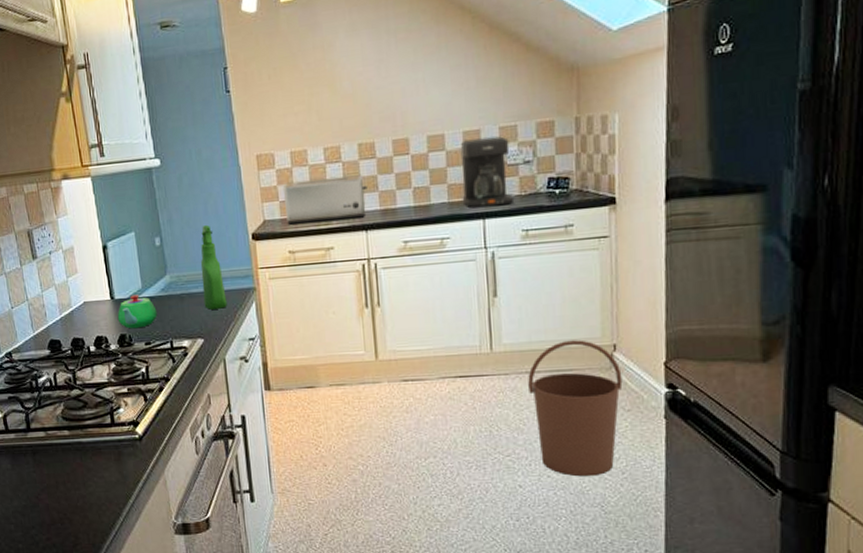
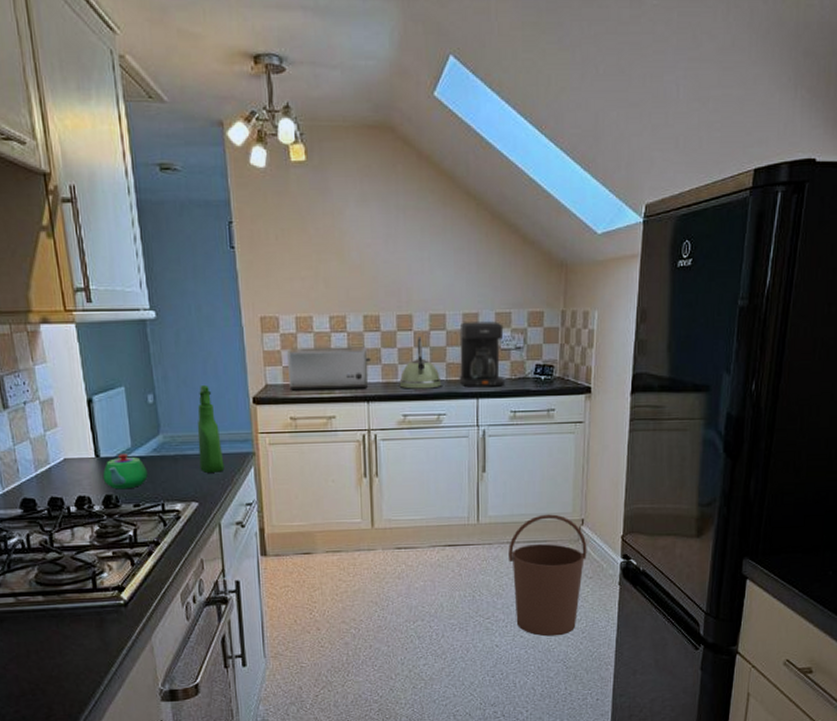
kettle: none [398,159,444,215] -> present [399,336,442,389]

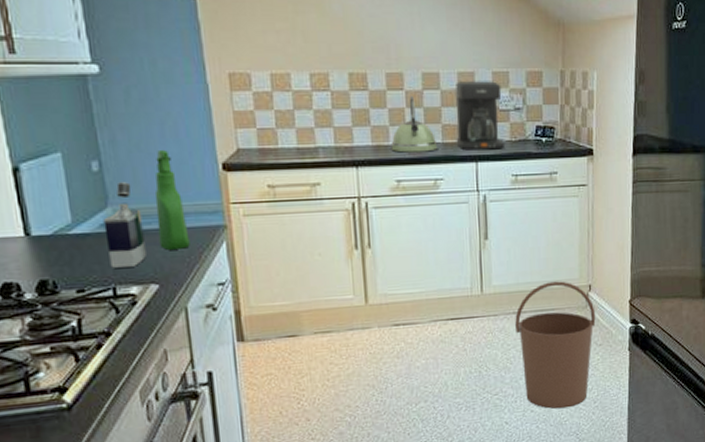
teapot: present [102,453,148,490] -> none [35,230,94,273]
perfume bottle: none [156,413,189,487] -> present [103,182,146,268]
toaster: present [286,346,371,391] -> none [260,107,359,156]

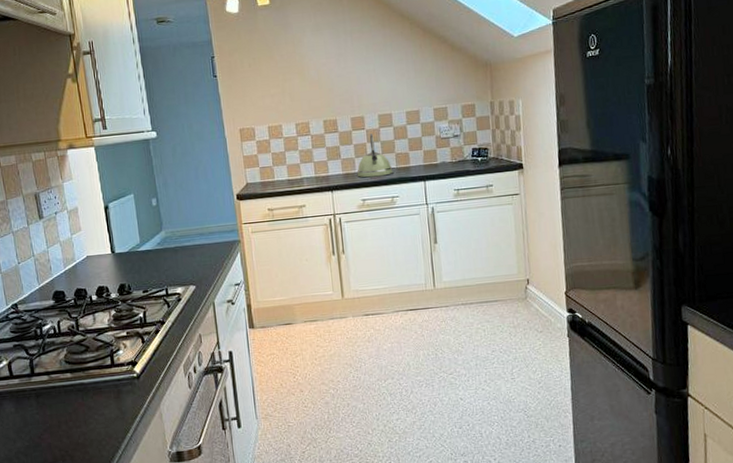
perfume bottle: present [103,182,146,268] -> none [159,212,187,274]
spray bottle: present [154,149,190,250] -> none [192,187,216,260]
coffee maker: present [456,81,504,151] -> none [405,116,447,173]
bucket: present [515,281,596,409] -> none [463,276,536,388]

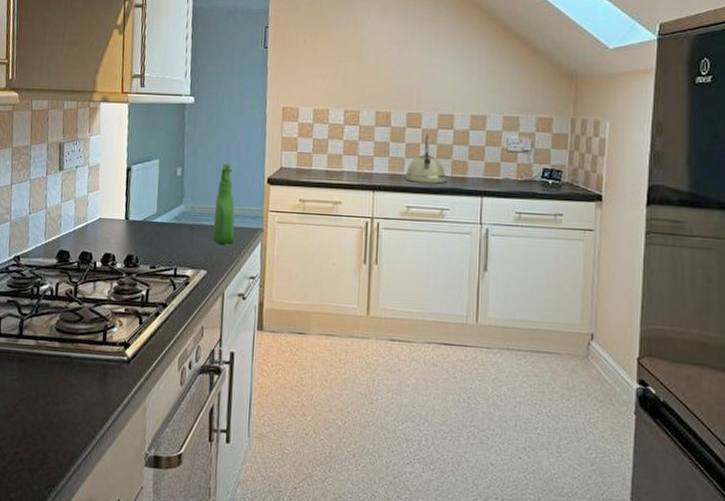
spray bottle: none [192,187,216,260] -> present [212,163,235,244]

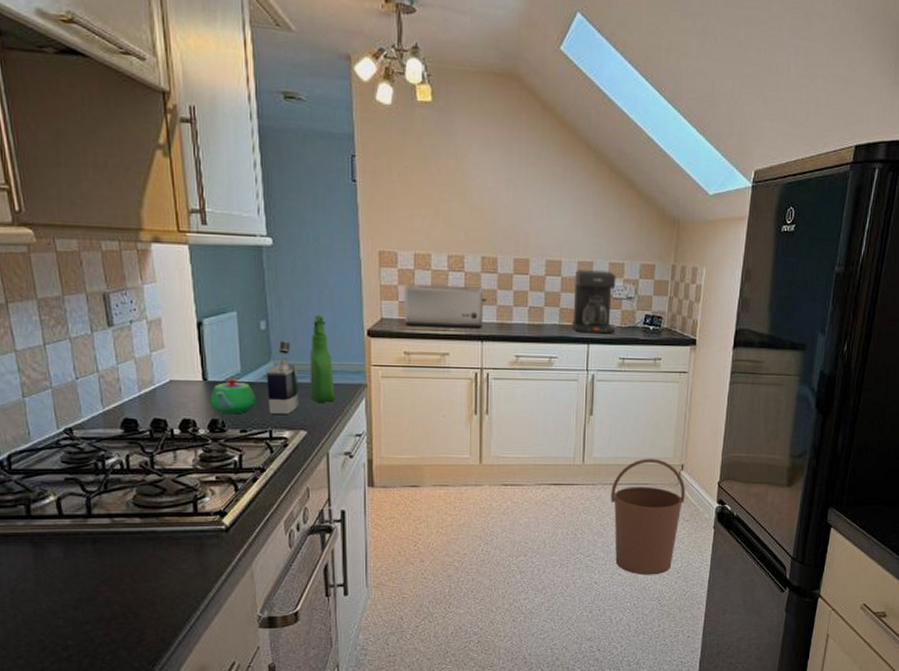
teapot: none [128,218,167,251] -> present [209,378,257,414]
perfume bottle: none [176,186,204,254] -> present [266,341,299,414]
toaster: none [302,136,379,179] -> present [403,284,487,328]
kettle: present [404,134,447,184] -> none [513,281,555,332]
coffee maker: none [464,123,511,187] -> present [571,270,617,334]
bucket: none [508,323,597,464] -> present [611,458,686,575]

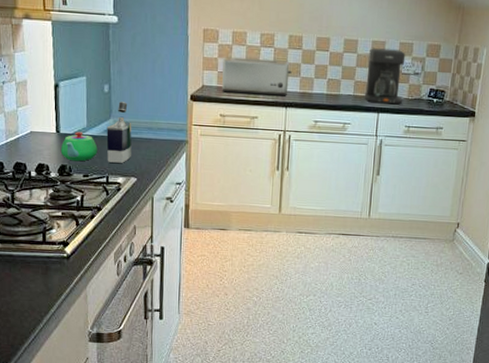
spray bottle: present [309,314,335,402] -> none [141,80,162,155]
bucket: present [611,458,686,575] -> none [392,216,460,320]

